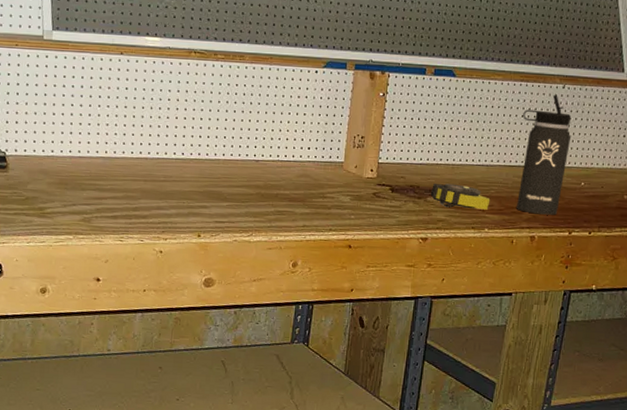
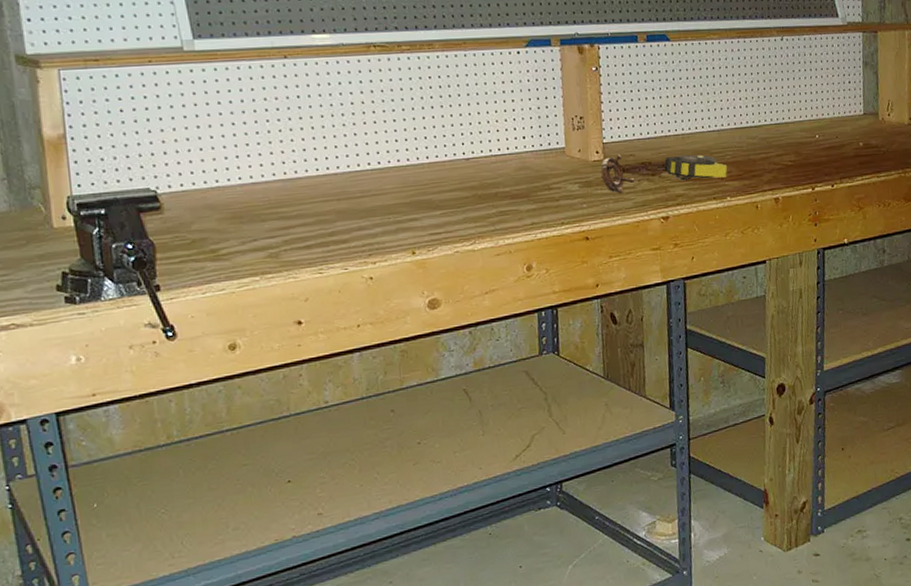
clamp: none [372,175,402,211] -> present [601,154,635,194]
thermos bottle: present [517,94,572,215] -> none [745,47,798,174]

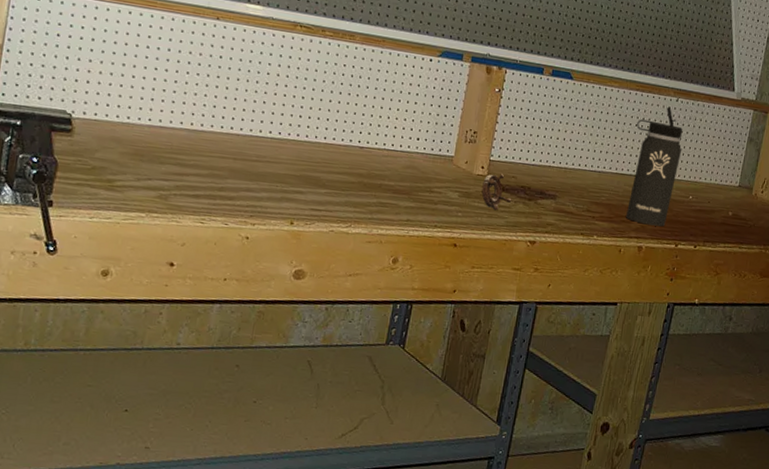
tape measure: present [664,154,728,181] -> none [541,185,601,217]
thermos bottle: none [745,47,798,174] -> present [626,106,683,227]

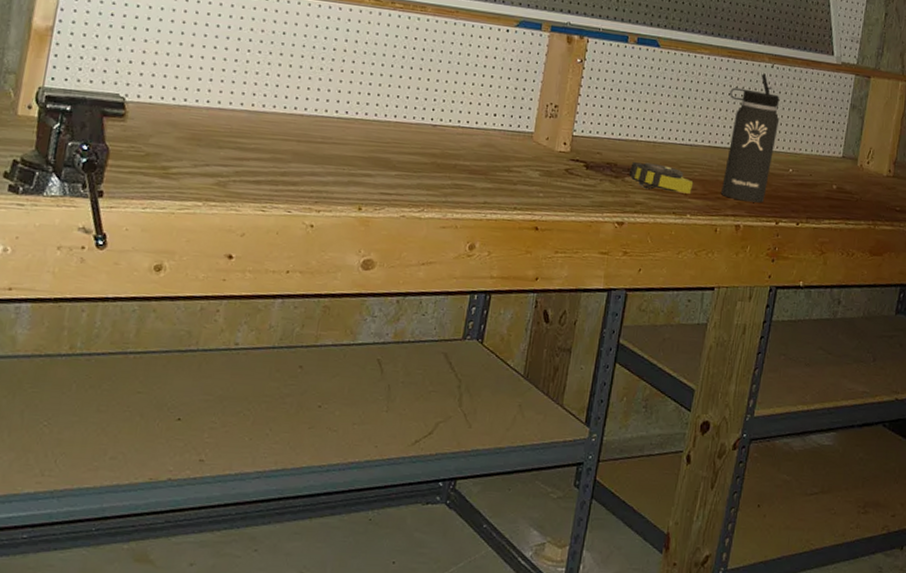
clamp: present [481,174,512,211] -> none [564,150,597,190]
tape measure: none [541,185,601,217] -> present [628,161,694,194]

